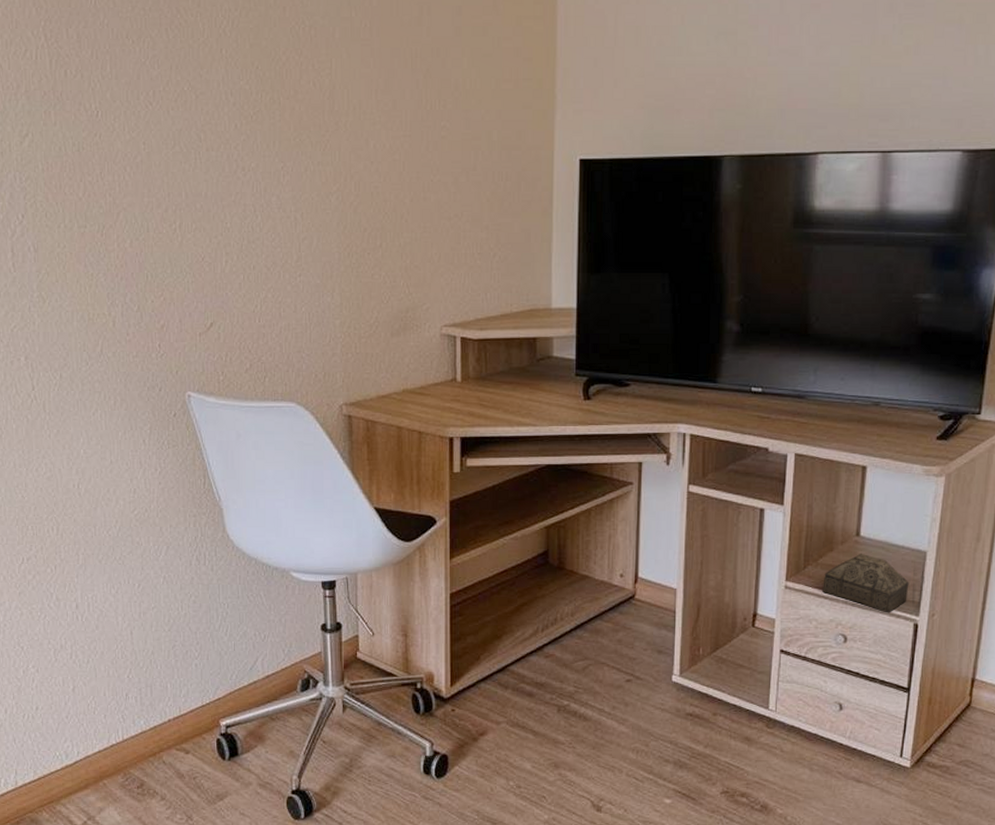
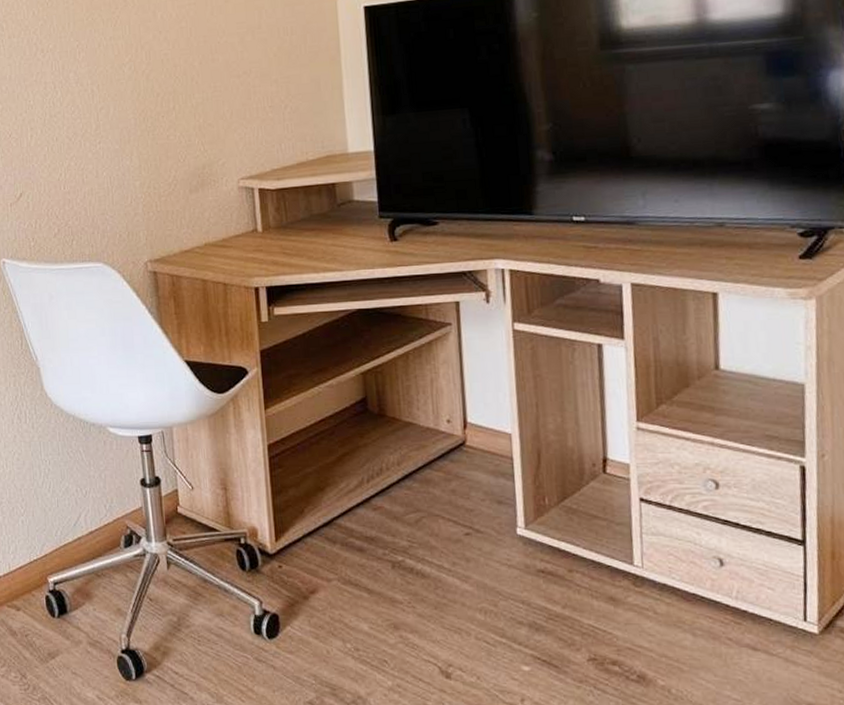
decorative box: present [822,553,909,613] -> none [681,388,788,455]

